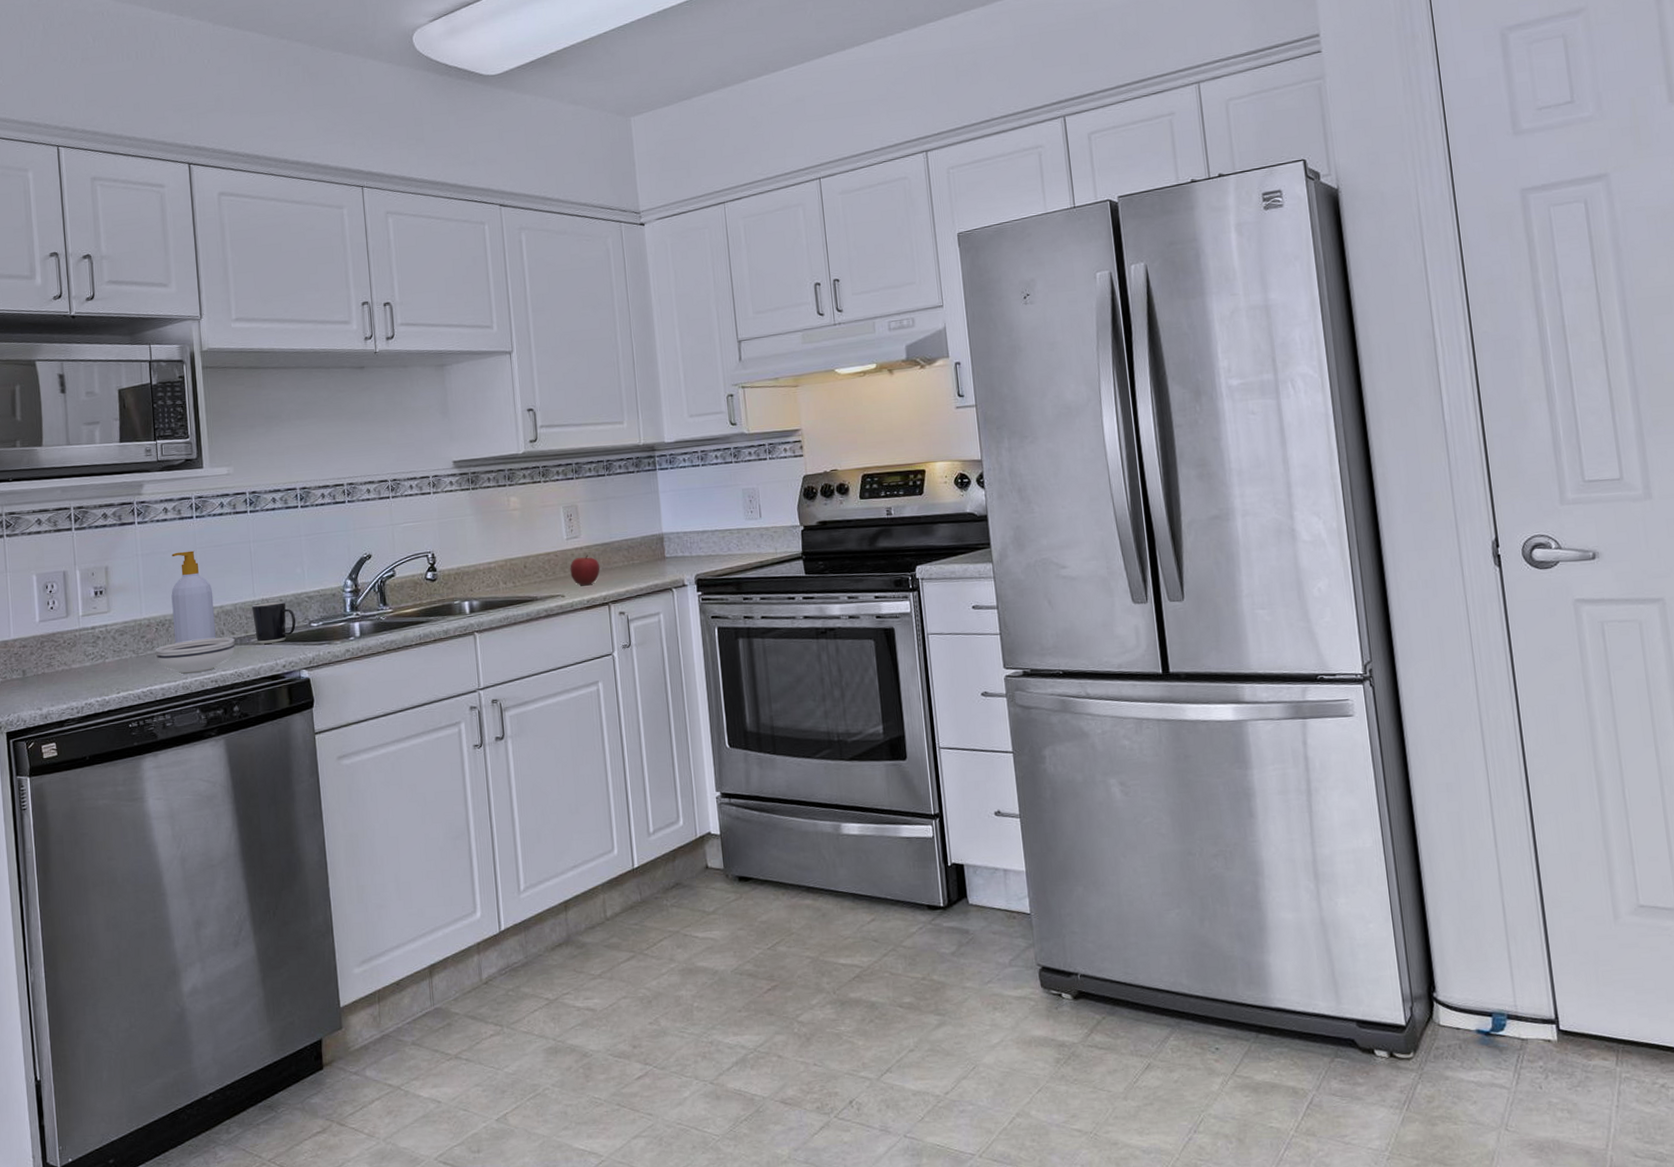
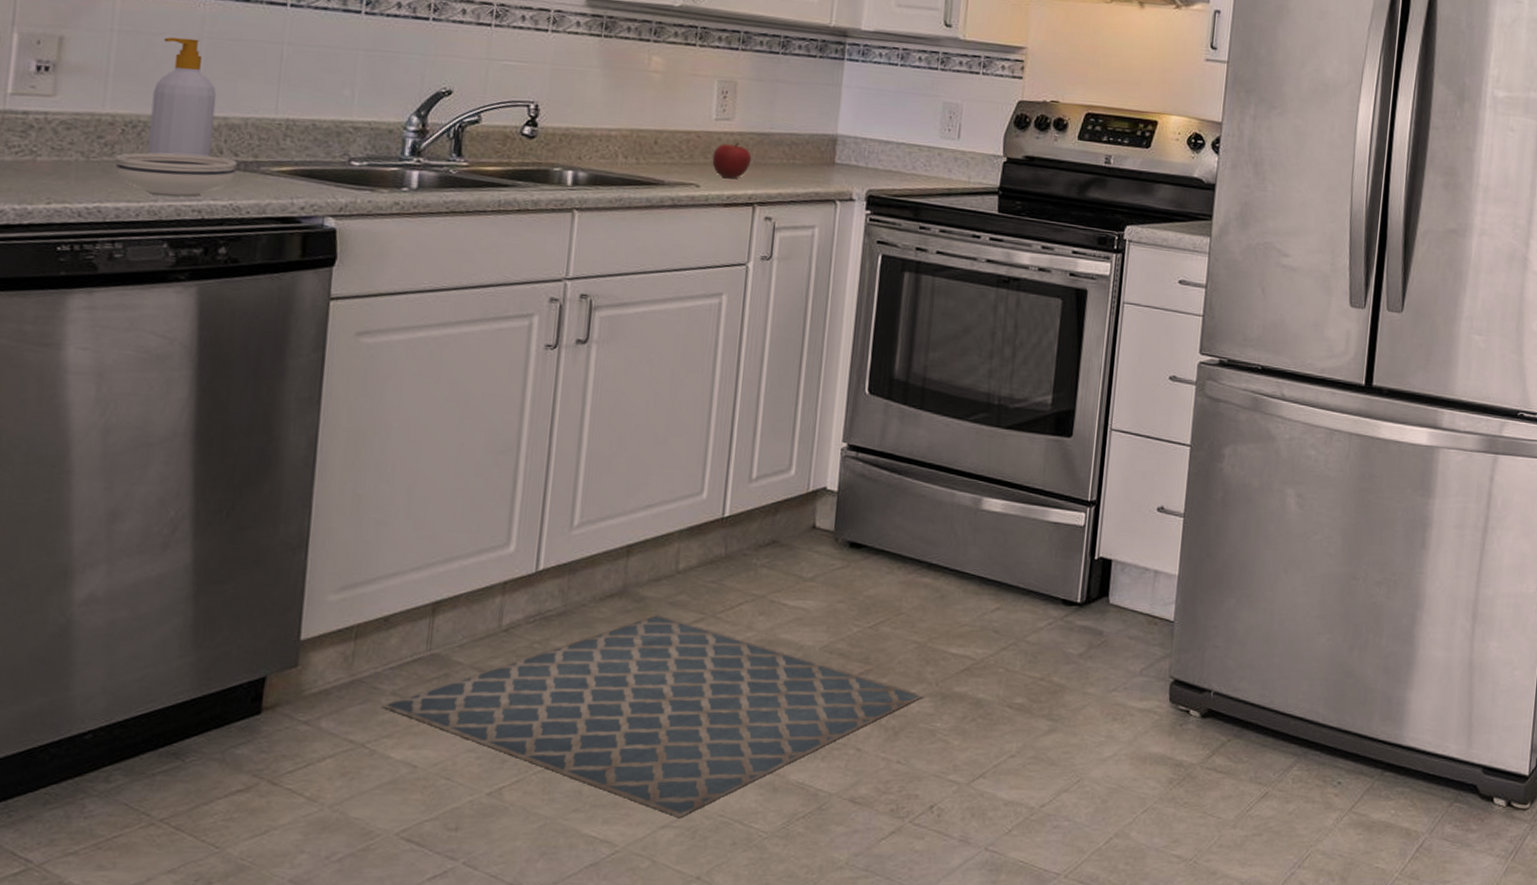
mug: present [252,601,296,644] -> none [268,123,331,178]
bath mat: none [407,956,826,1128] -> present [381,614,925,817]

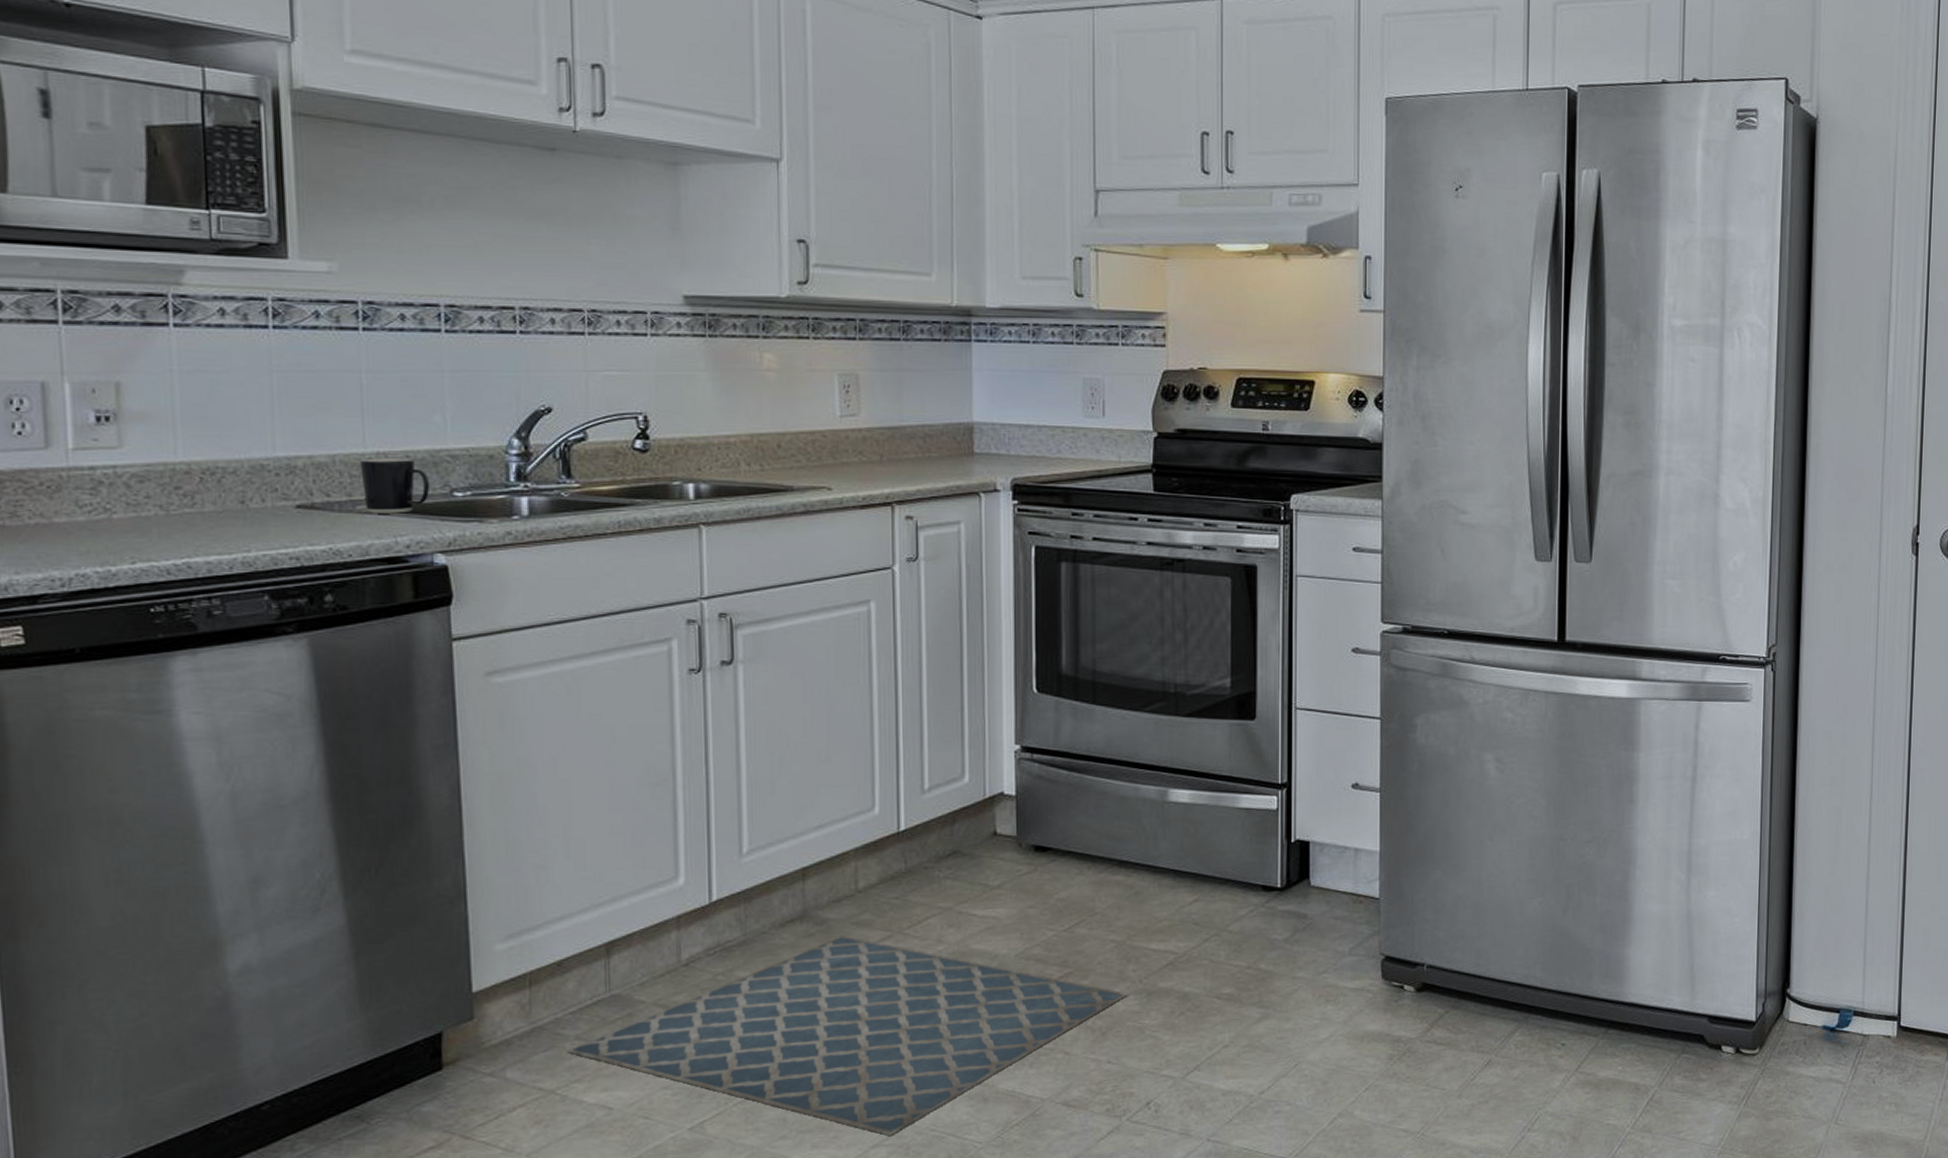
bowl: present [115,152,237,197] -> none [197,499,331,544]
soap bottle: present [147,36,217,158] -> none [227,373,300,502]
mug: none [268,123,331,178] -> present [360,457,430,514]
fruit: present [712,142,752,179] -> none [842,439,884,479]

